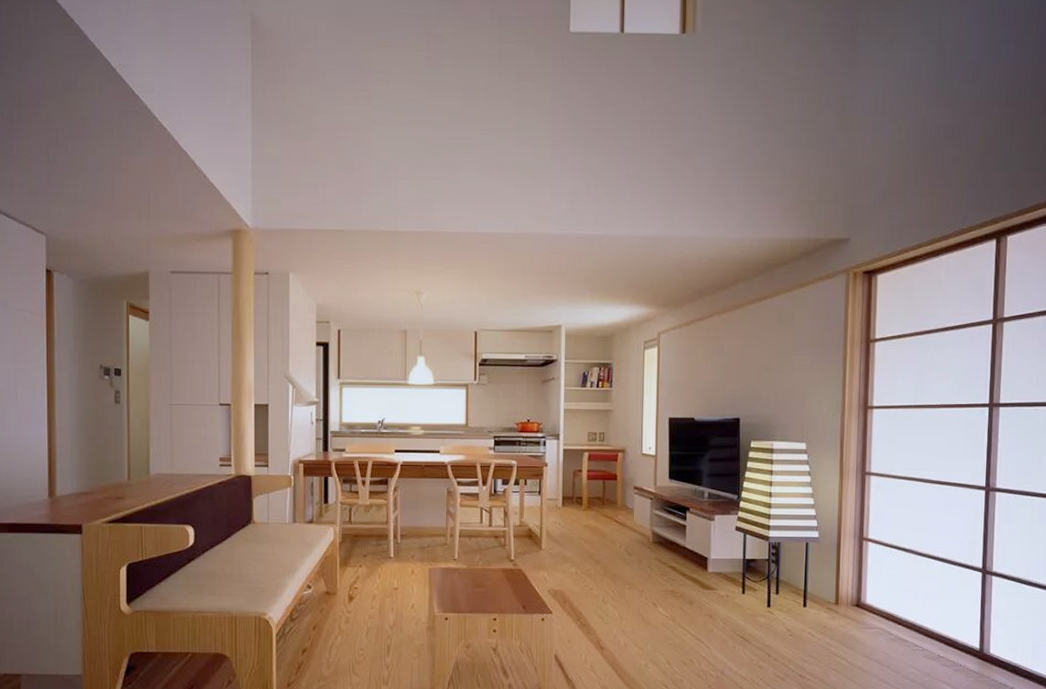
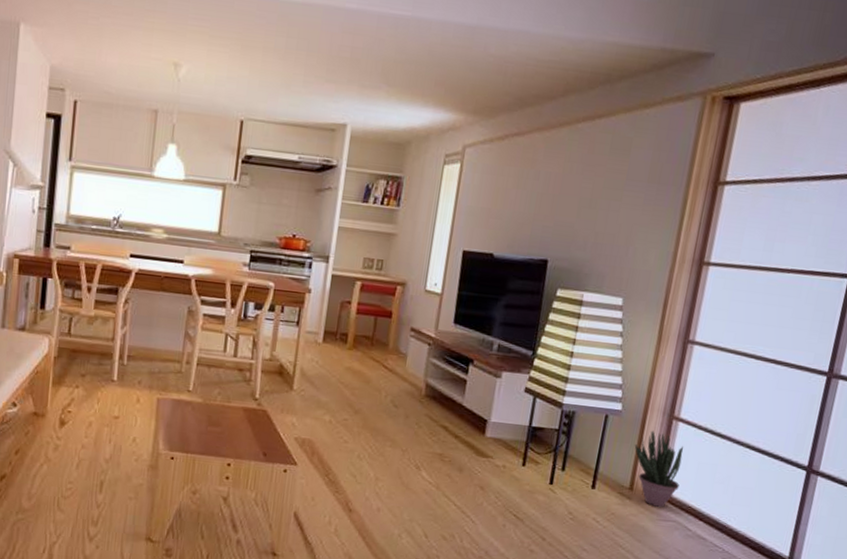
potted plant: none [834,551,877,617] -> present [634,430,683,507]

